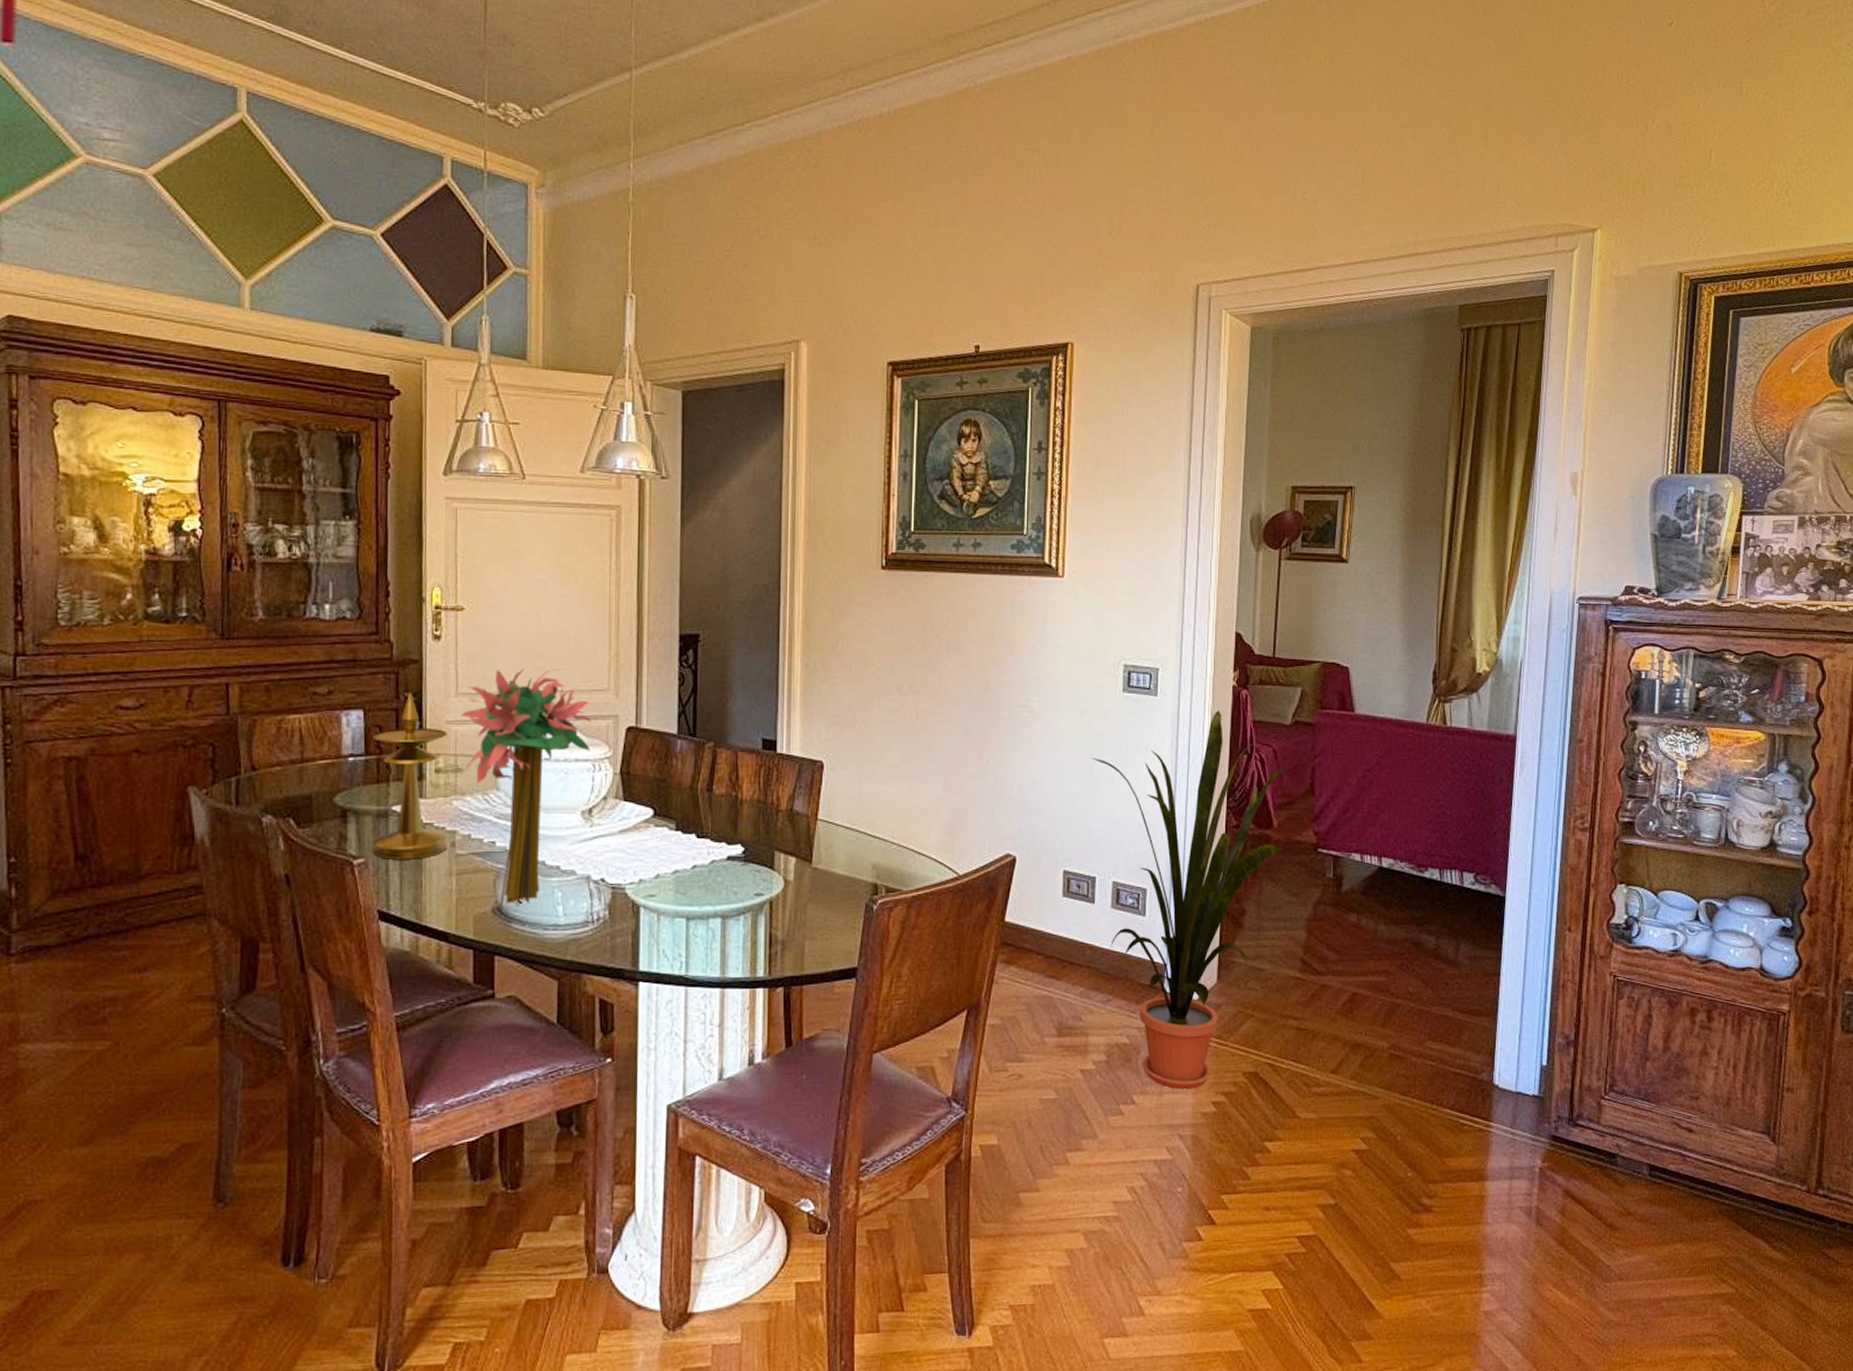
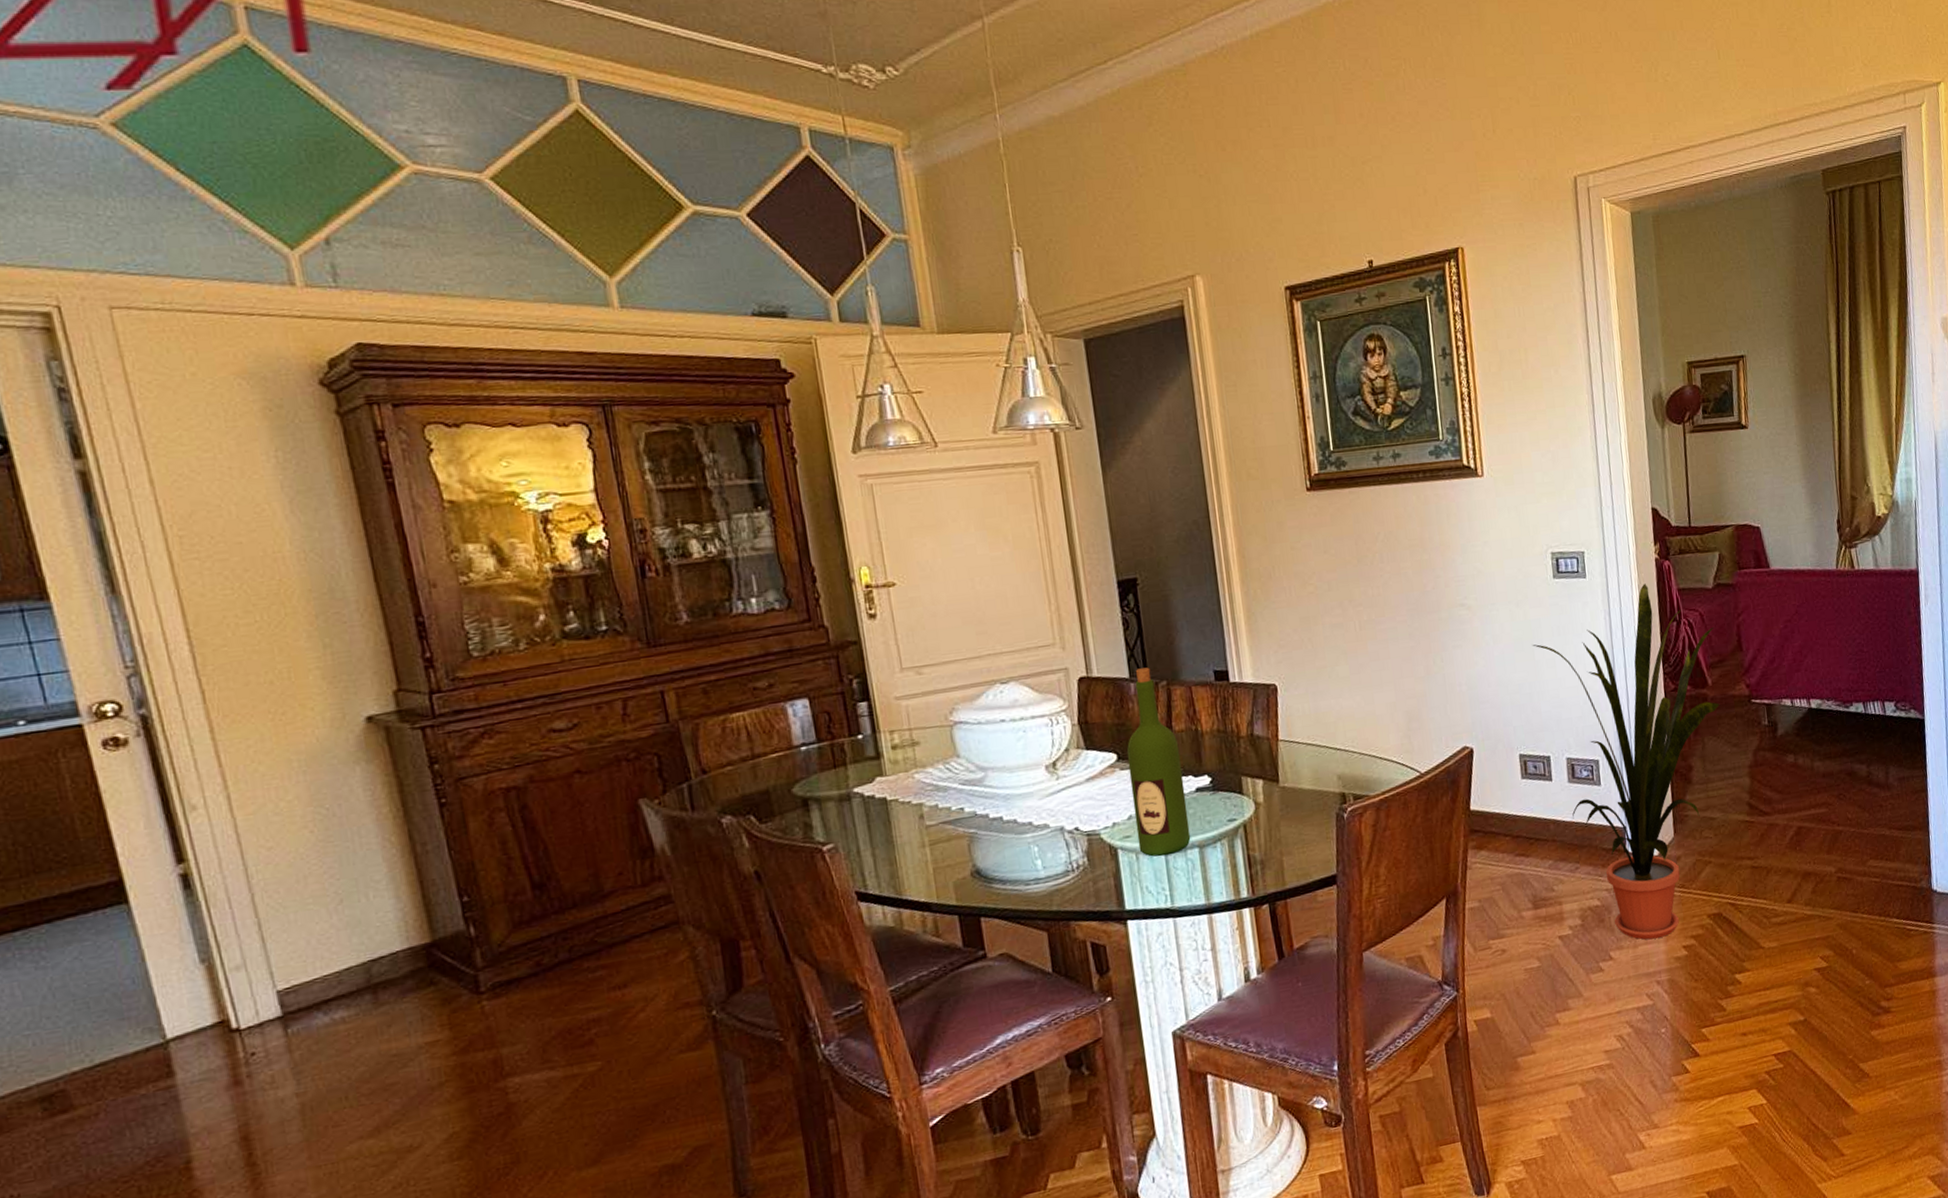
candlestick: present [372,692,448,860] -> none [821,674,915,842]
flower bouquet: present [459,667,590,907] -> none [908,630,1045,870]
wine bottle: none [661,726,717,921] -> present [1127,667,1191,858]

